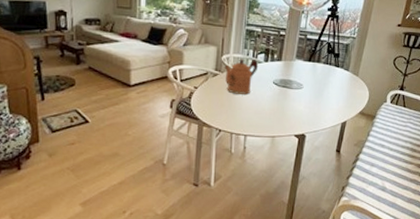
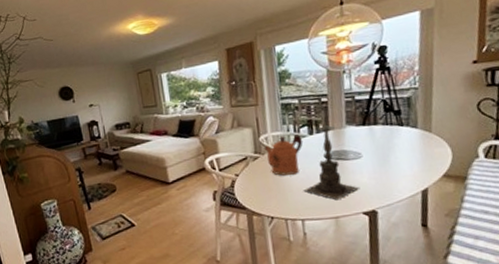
candle holder: none [250,50,297,122] -> present [303,119,360,200]

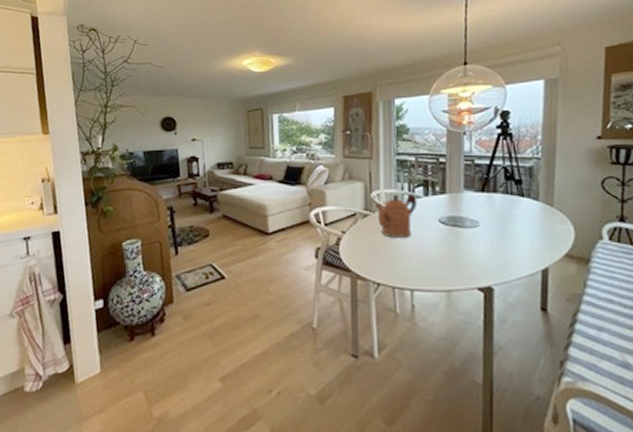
candle holder: present [303,119,360,200] -> none [414,181,476,272]

